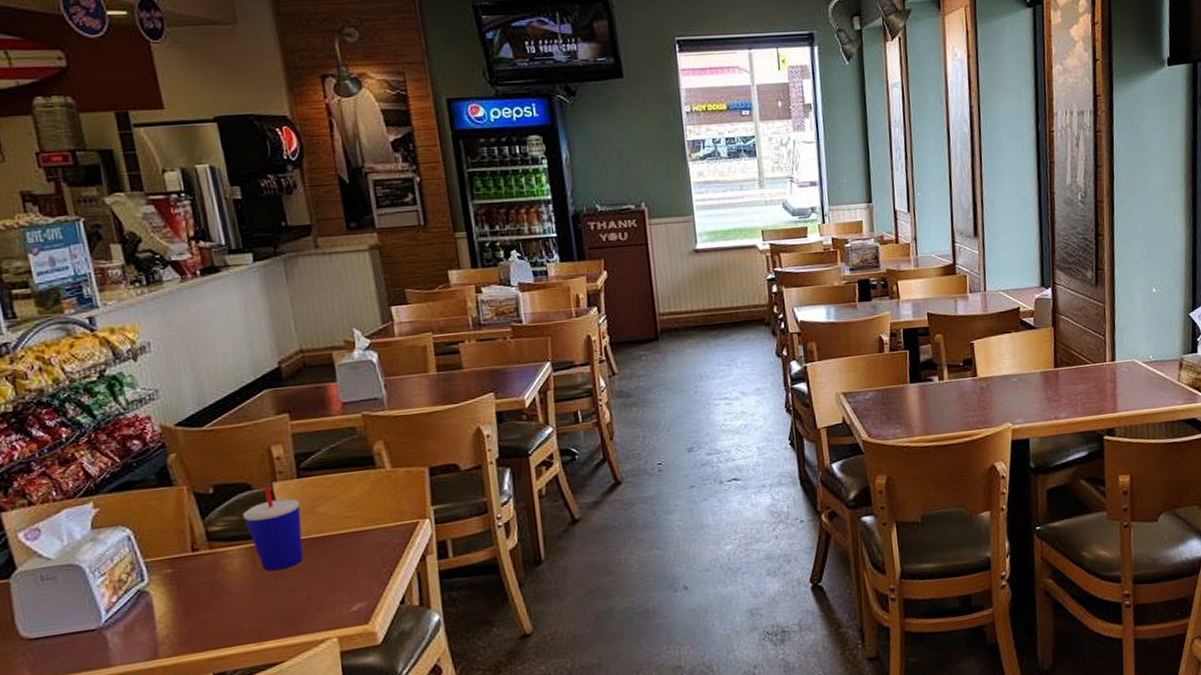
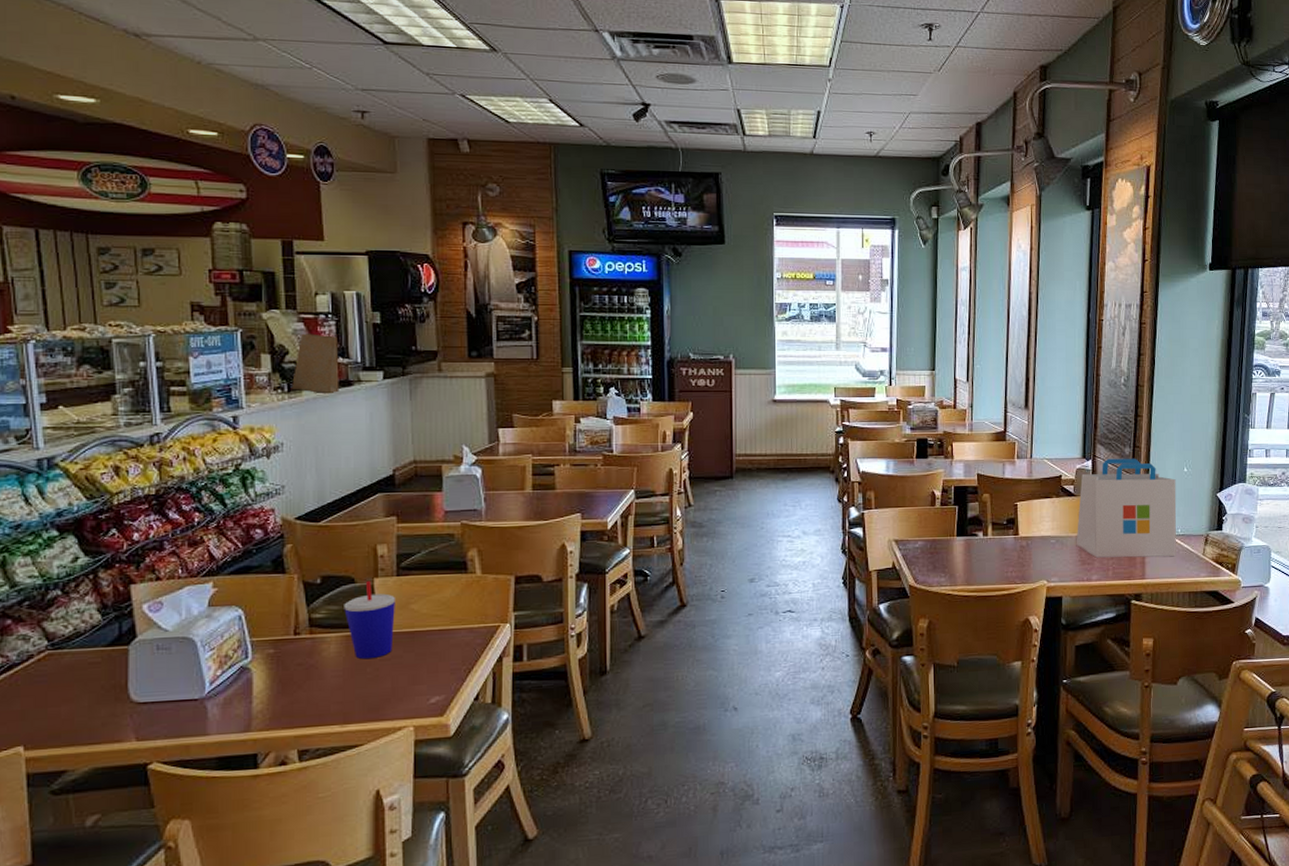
paper bag: none [150,216,206,284] -> present [292,333,339,394]
shopping bag: none [1040,281,1150,395] -> present [1076,458,1177,559]

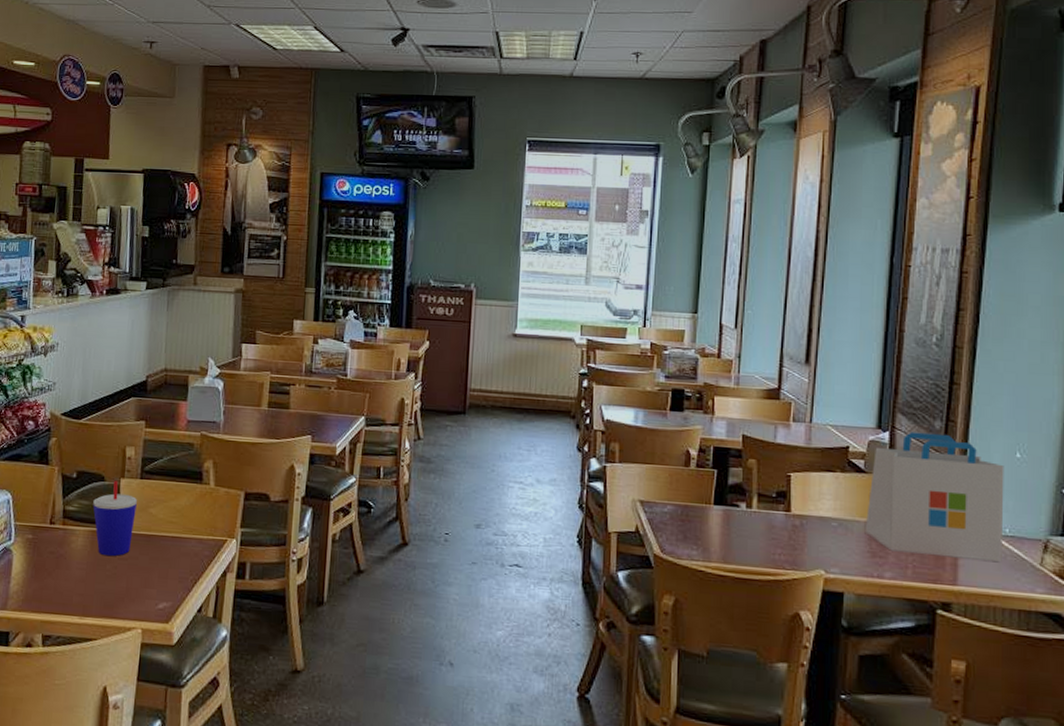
paper bag: present [292,333,339,394] -> none [70,243,112,301]

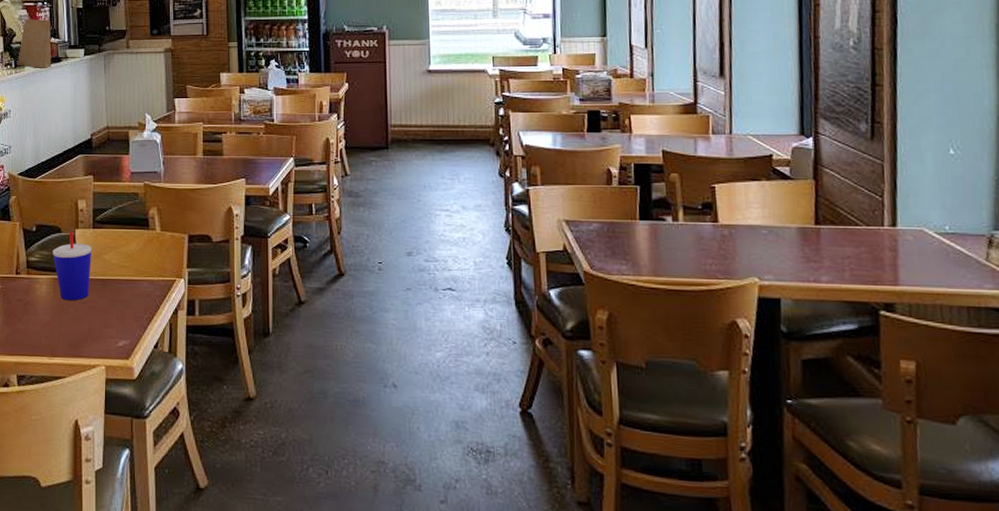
paper bag: none [70,243,112,301] -> present [18,18,52,69]
shopping bag: present [864,432,1004,563] -> none [796,136,945,261]

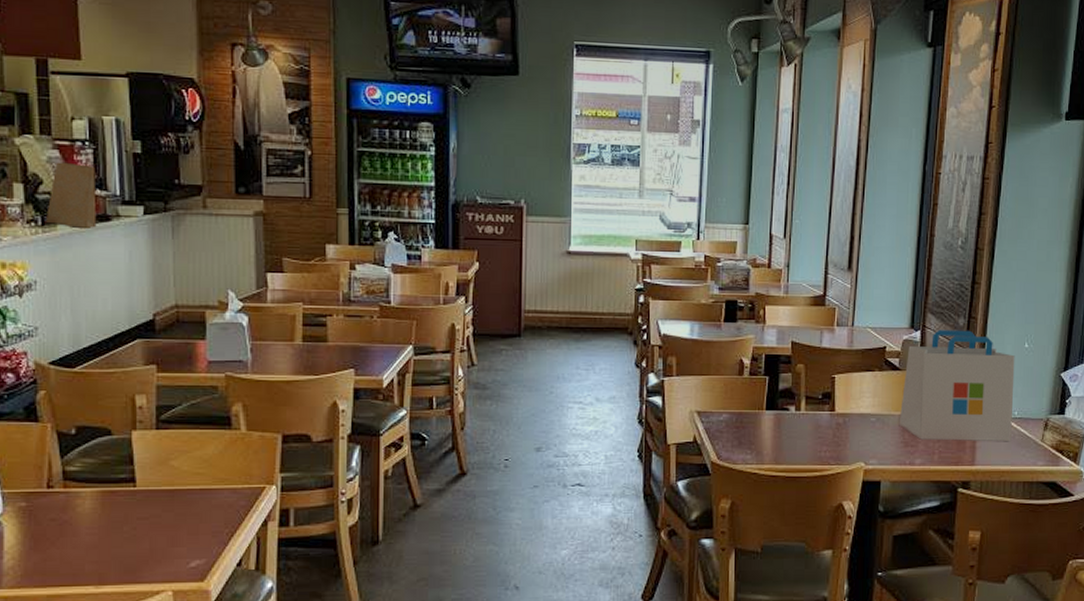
beverage cup: present [53,231,91,301] -> none [100,433,154,517]
shopping bag: none [796,136,945,261] -> present [899,329,1015,442]

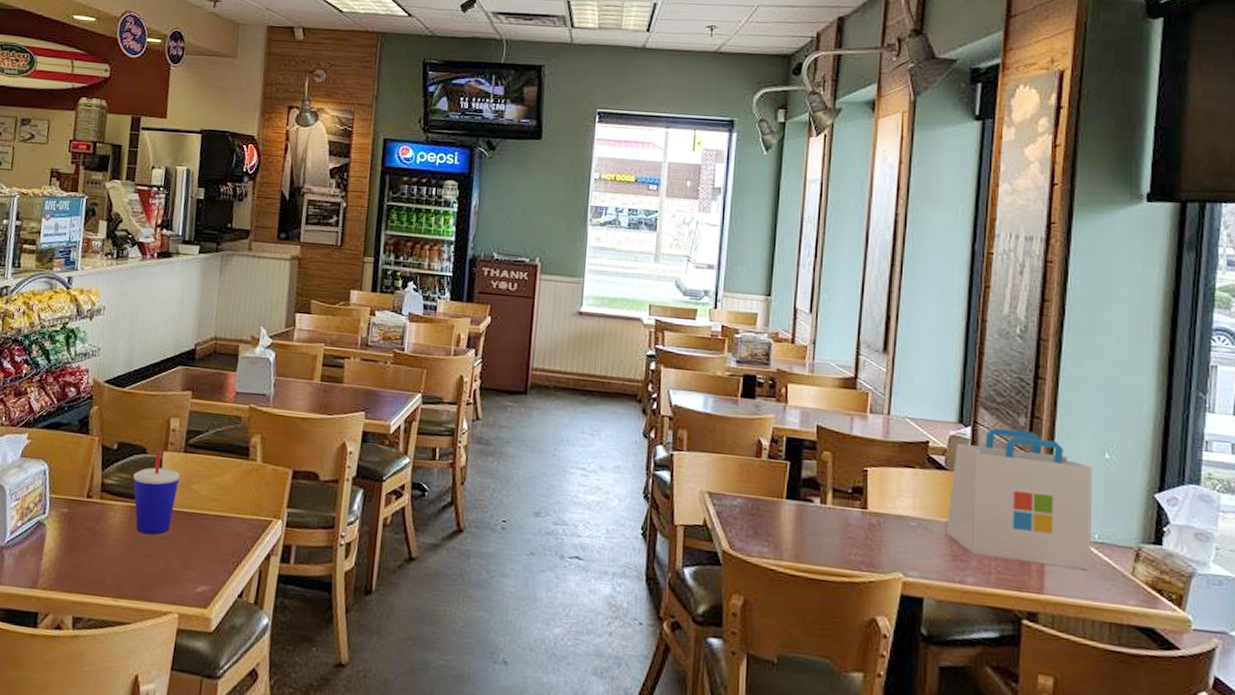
paper bag: present [46,162,97,230] -> none [120,204,165,264]
beverage cup: none [100,433,154,517] -> present [133,453,180,535]

